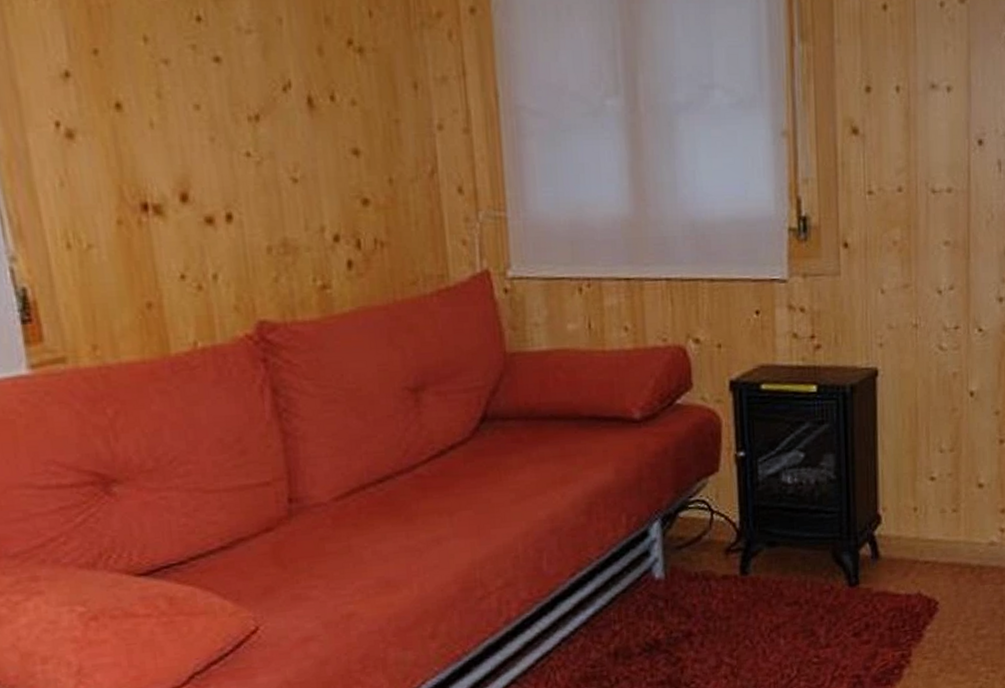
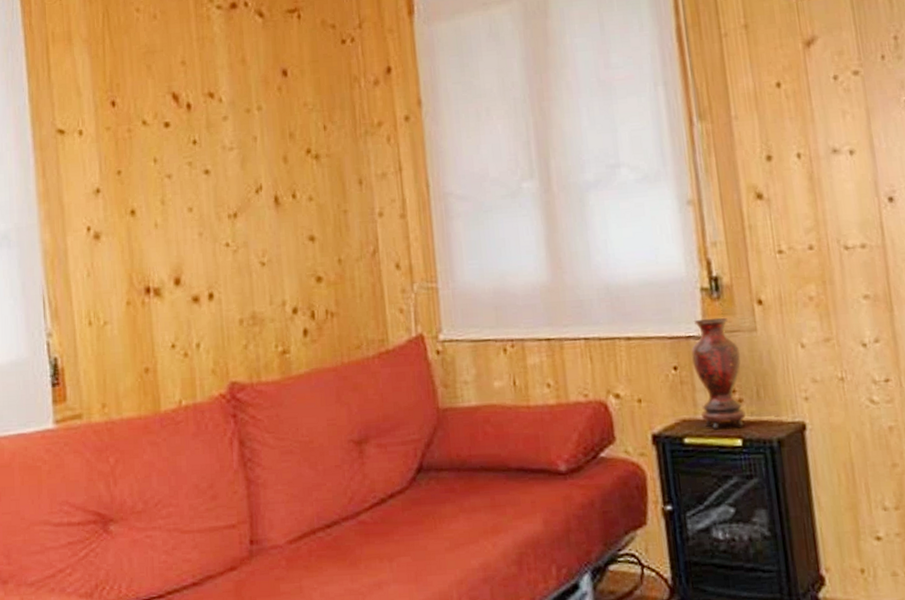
vase: none [774,260,823,376] -> present [690,317,746,430]

